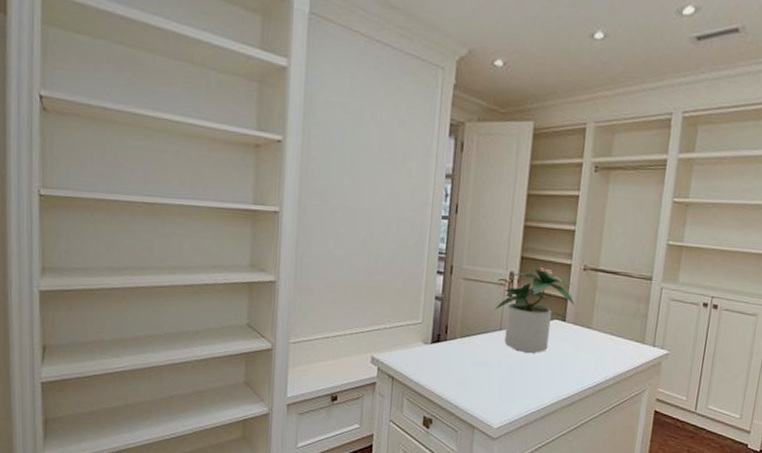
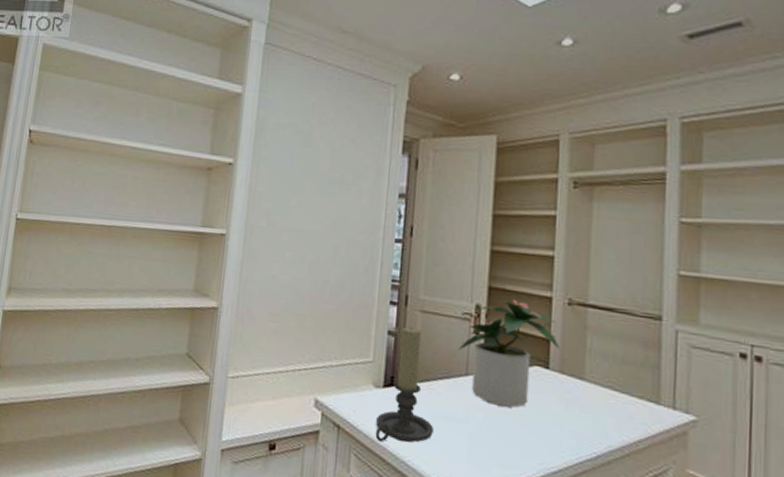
candle holder: none [424,292,473,387] -> present [375,327,435,443]

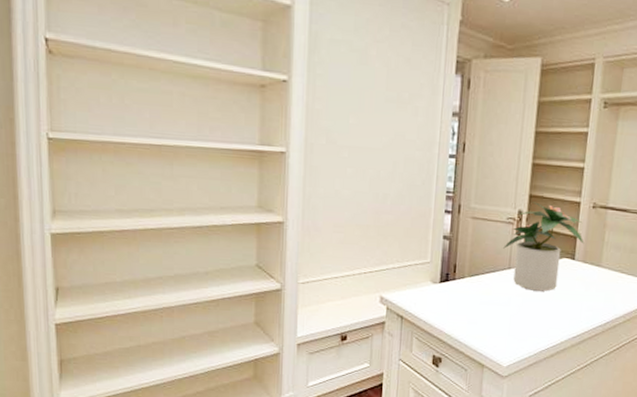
candle holder: present [375,327,435,443] -> none [433,231,482,327]

